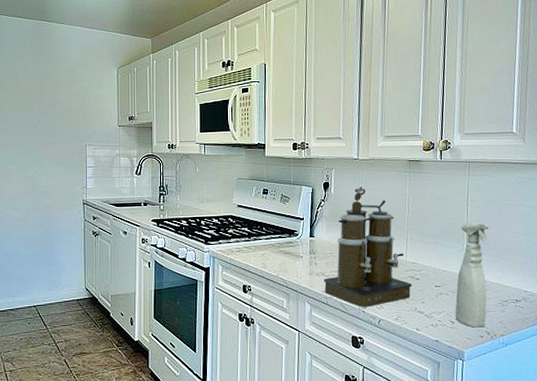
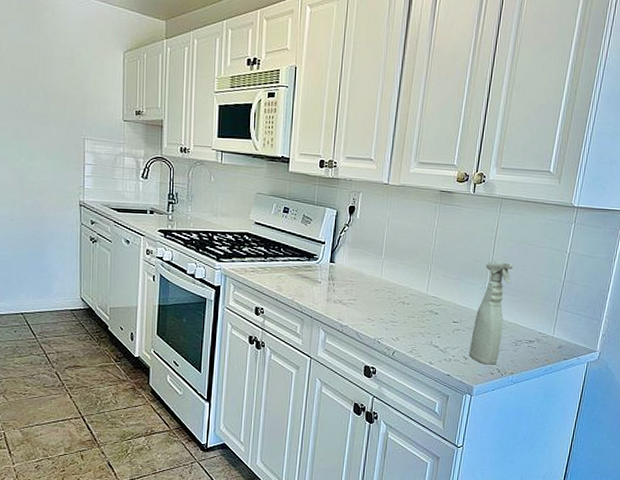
coffee maker: present [323,187,413,307] -> none [340,214,431,338]

